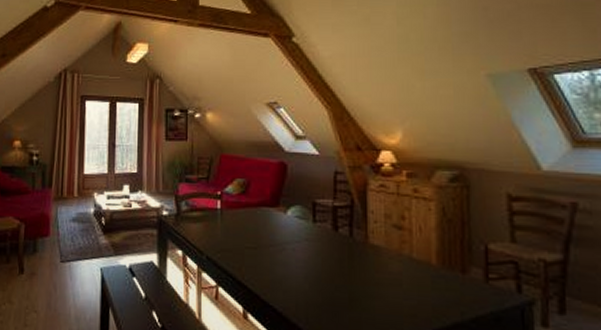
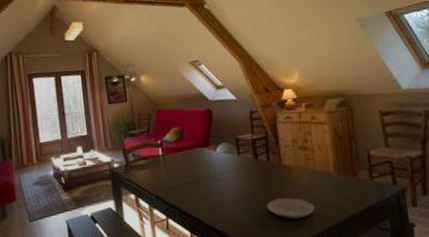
plate: none [343,285,405,316] -> present [267,197,315,219]

